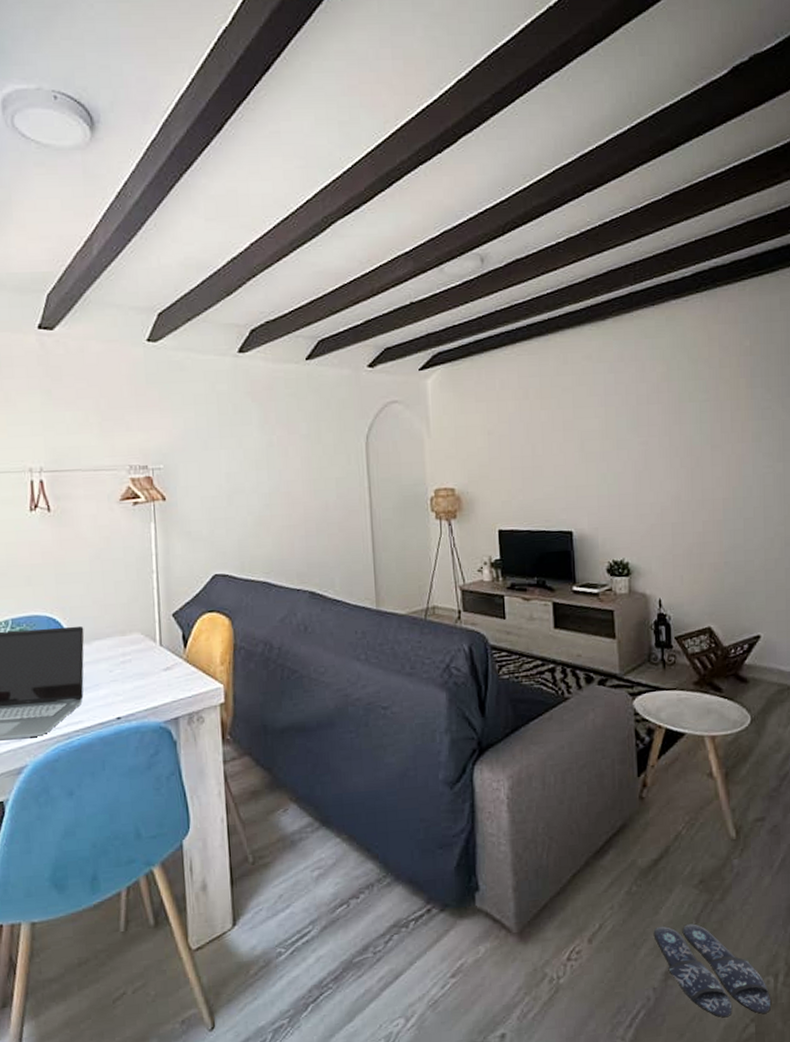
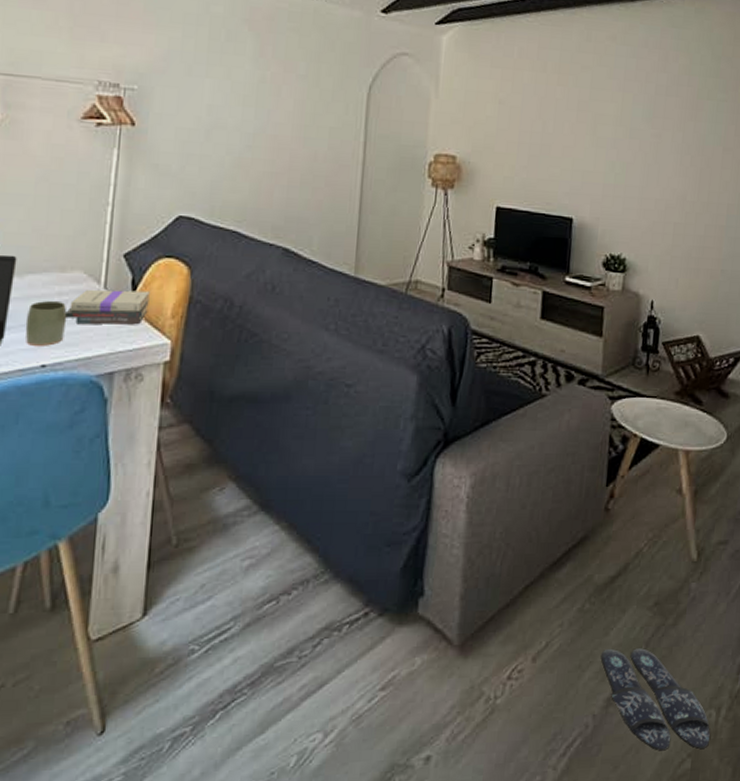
mug: none [98,661,133,702] -> present [25,301,68,346]
books: none [131,643,200,678] -> present [65,289,150,325]

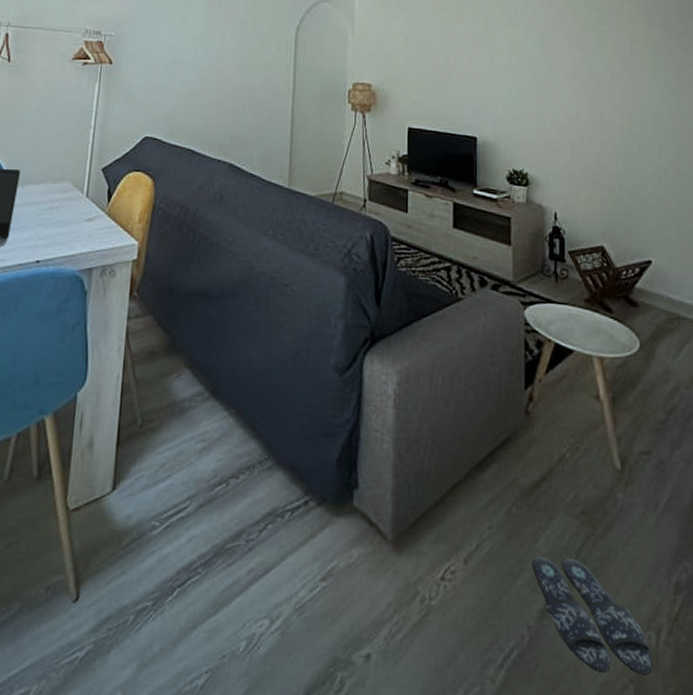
mug: present [25,301,68,346] -> none [25,207,58,245]
books: present [65,289,150,325] -> none [56,198,122,228]

